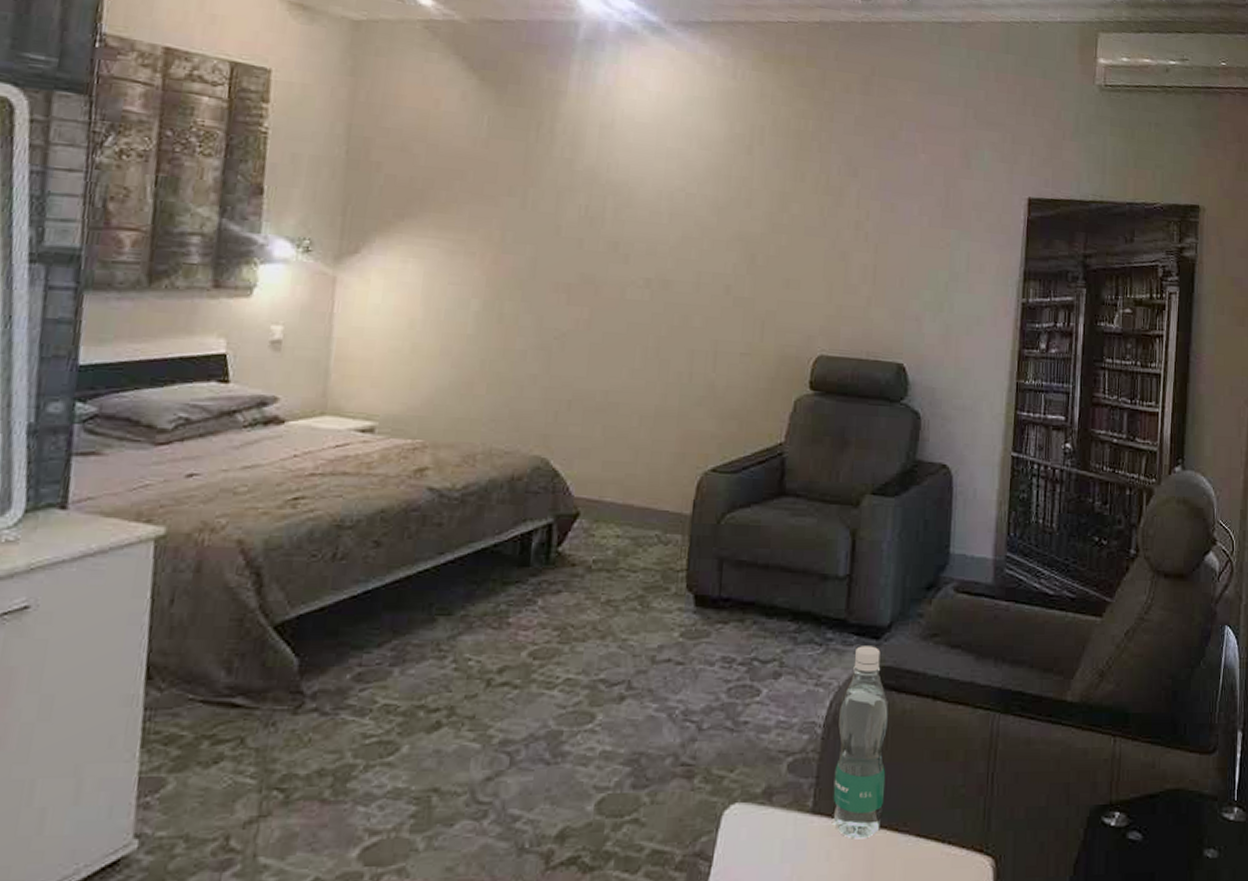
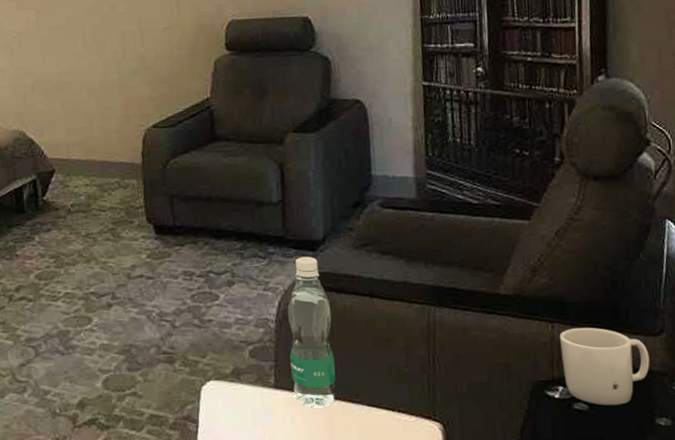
mug: none [1120,742,1202,835] -> present [559,327,650,405]

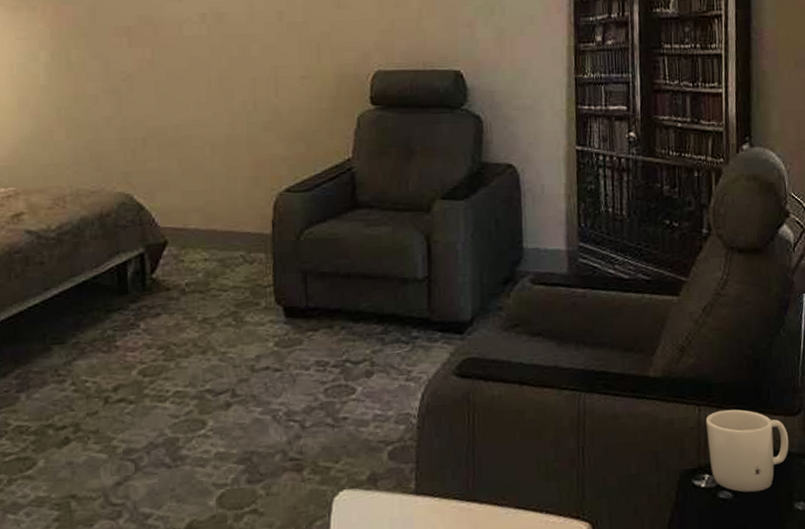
bottle: present [287,256,336,408] -> none [431,340,482,515]

